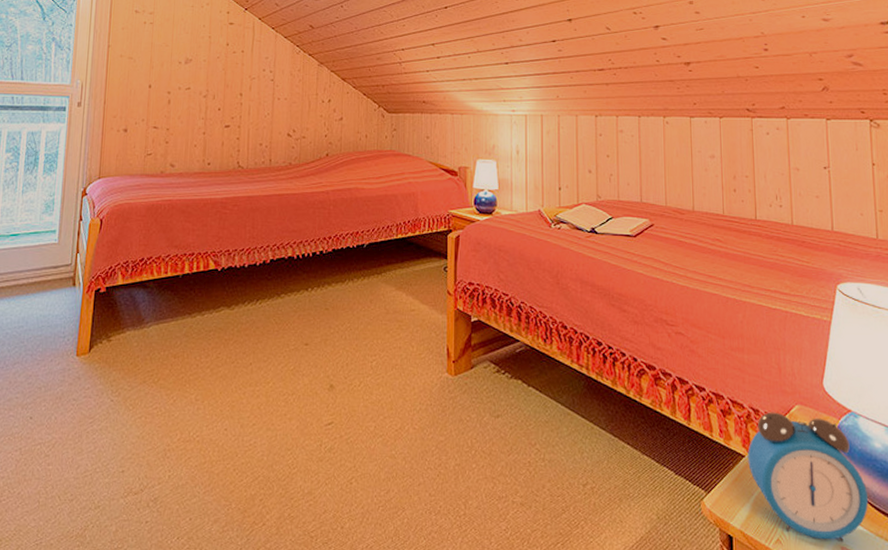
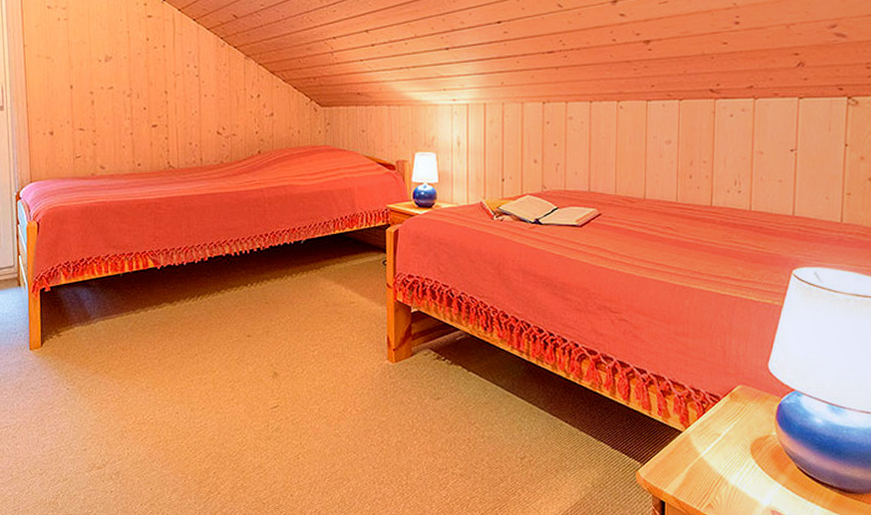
alarm clock: present [748,412,869,541] -> none [685,392,804,506]

